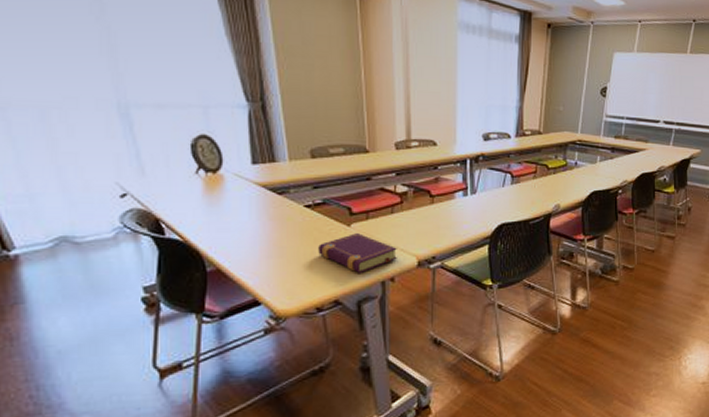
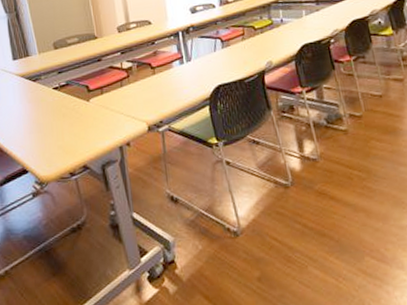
book: present [318,233,397,273] -> none [66,106,130,141]

